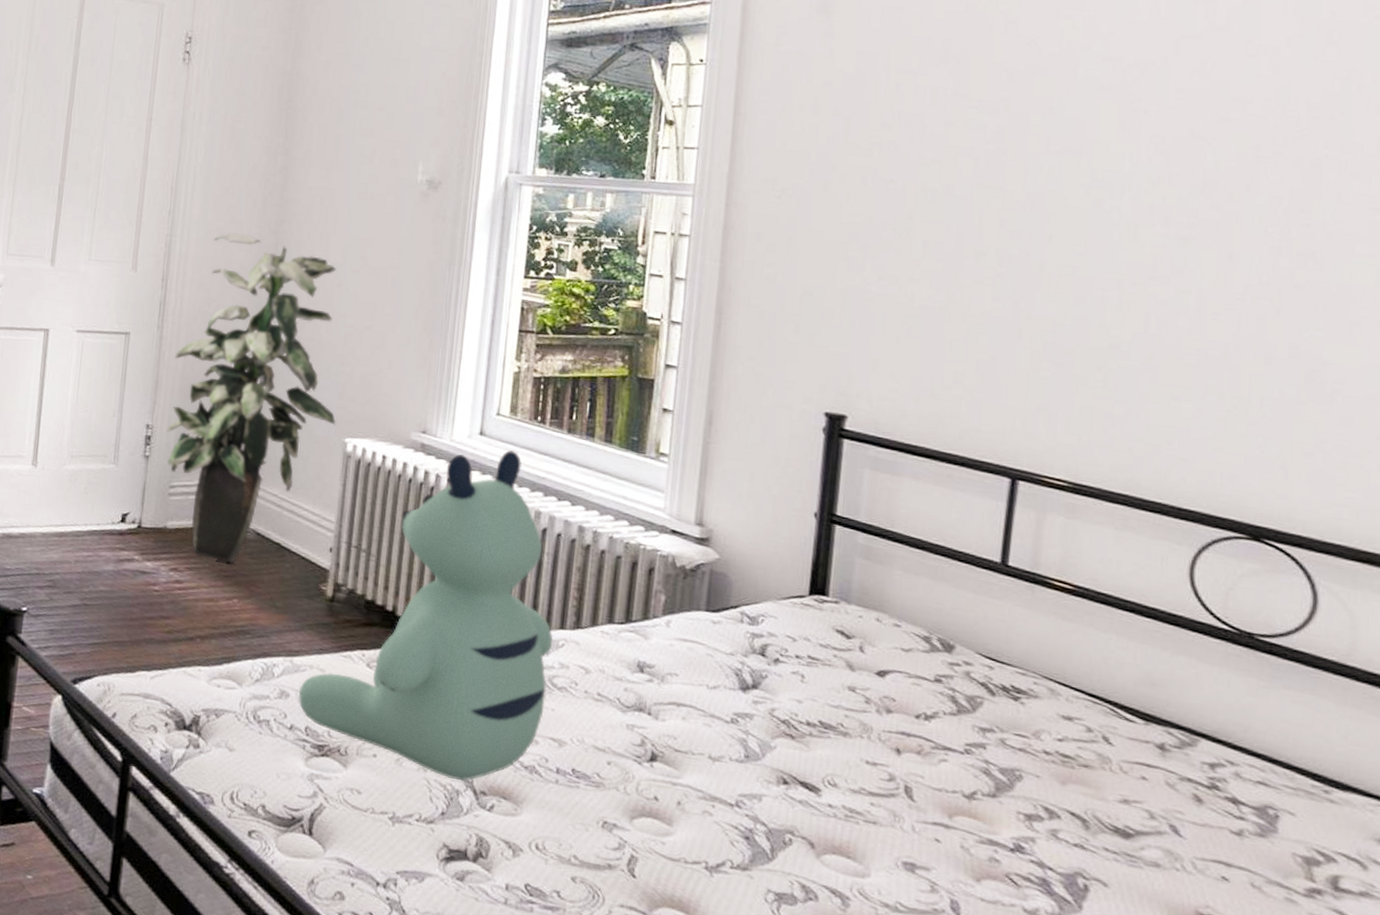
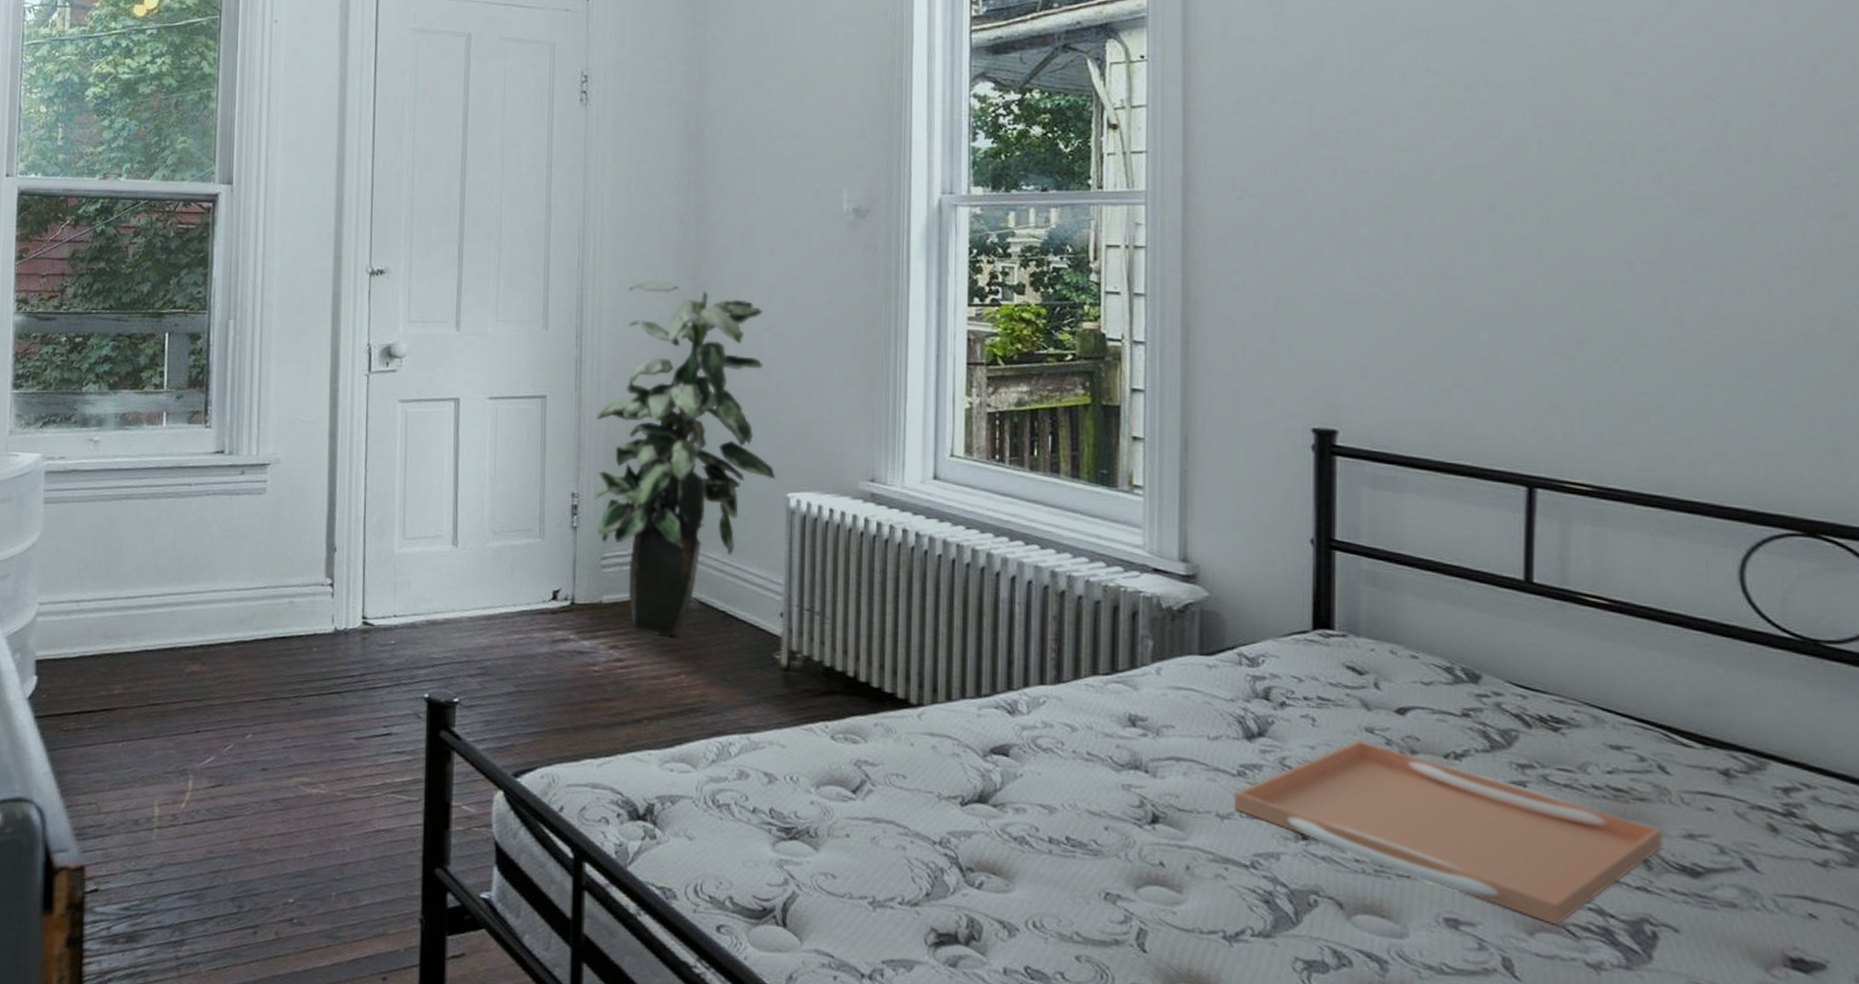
bear: present [298,450,553,781] -> none [759,494,1033,858]
serving tray: none [724,697,1102,874] -> present [1233,740,1663,926]

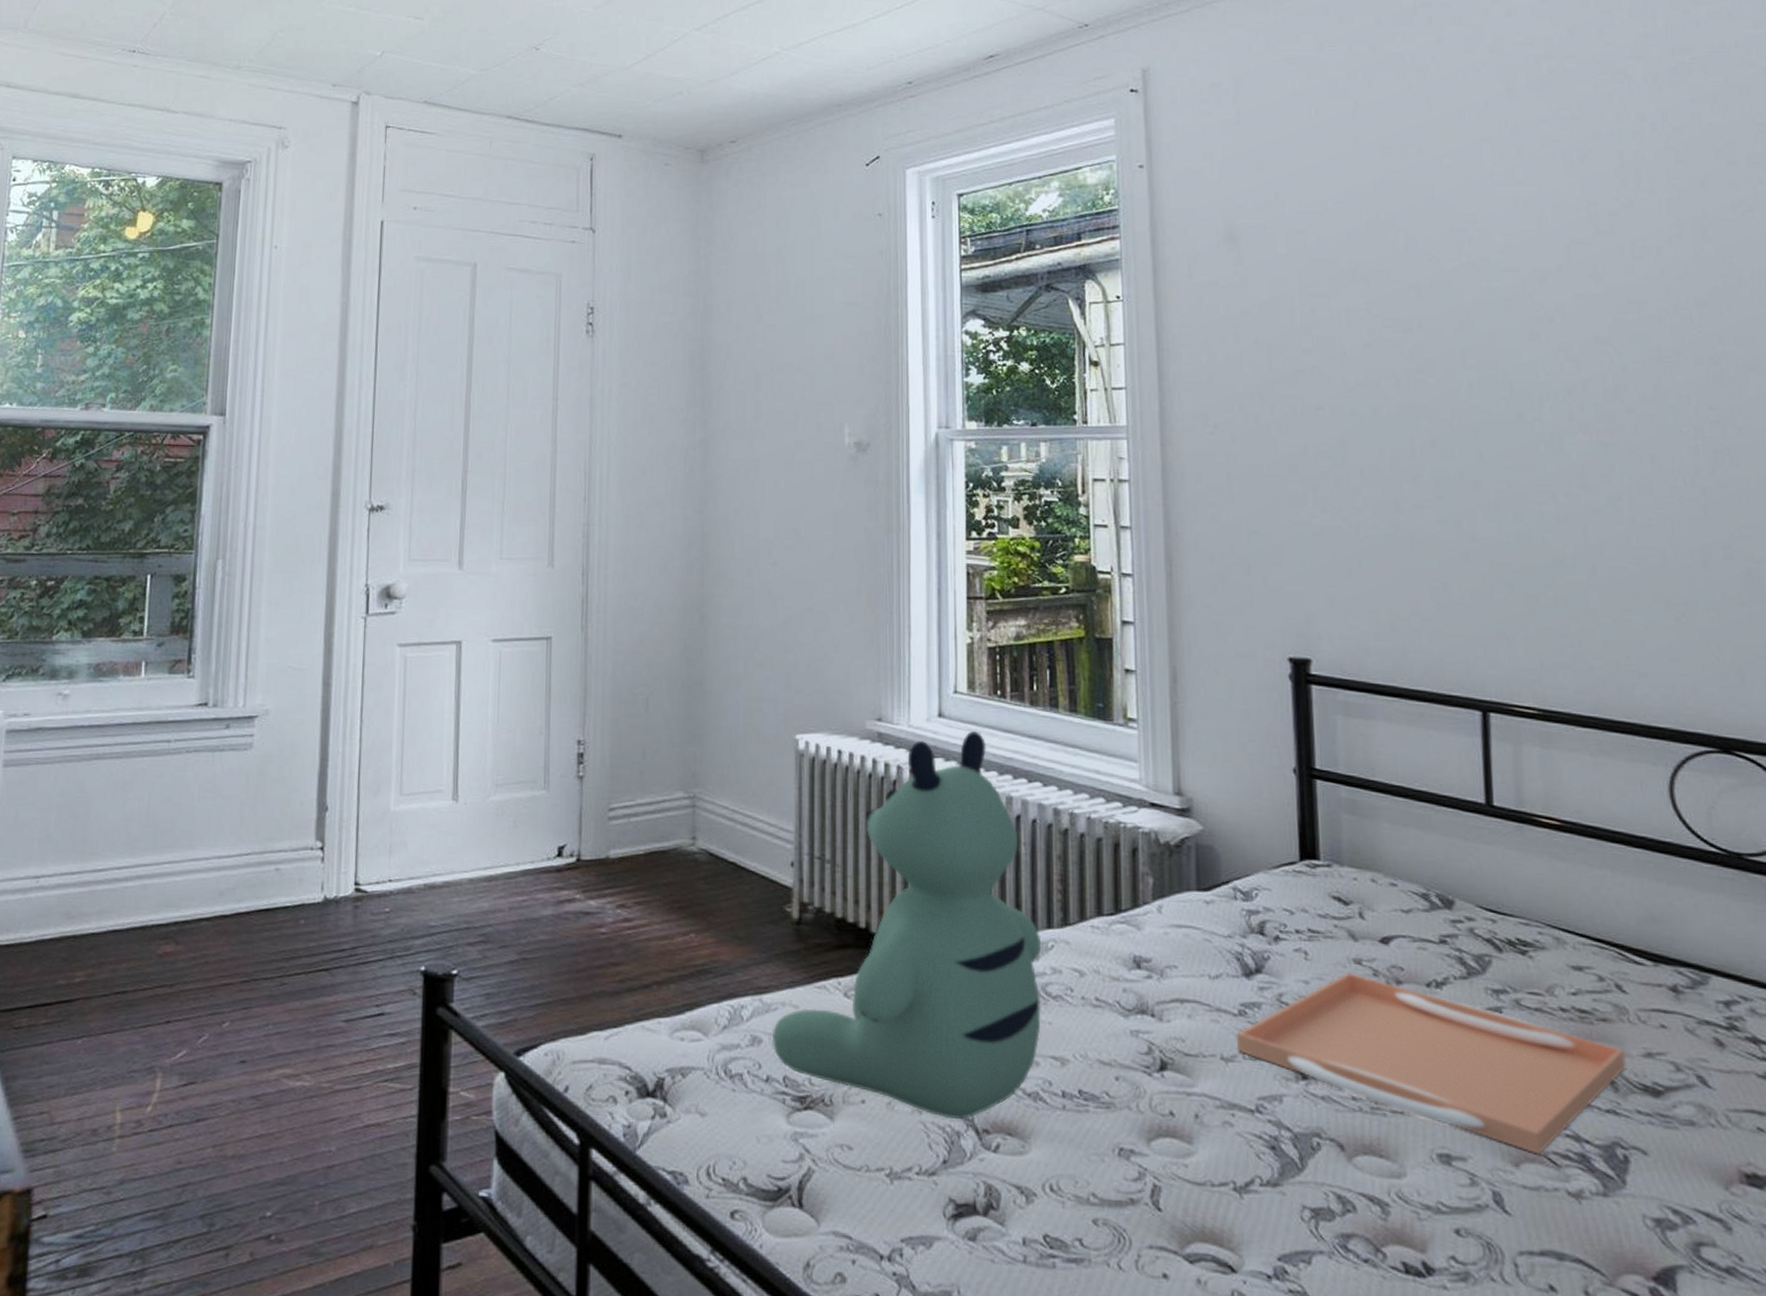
indoor plant: present [593,280,776,636] -> none [600,516,785,892]
bear: none [759,494,1033,858] -> present [772,731,1042,1120]

